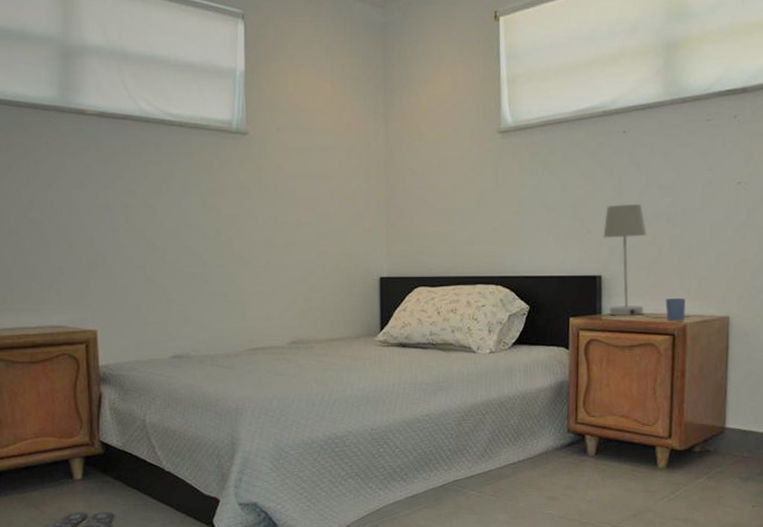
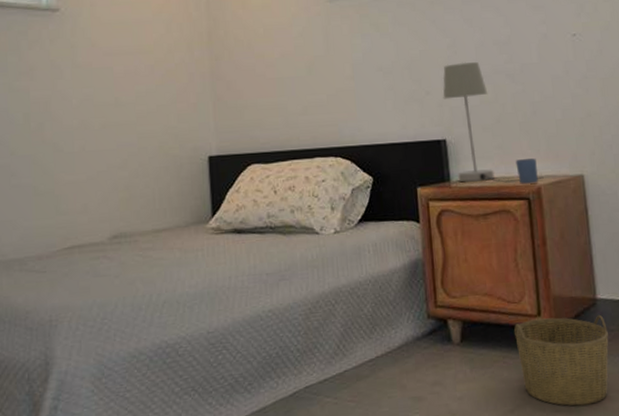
basket: none [644,441,732,516] -> present [513,315,609,406]

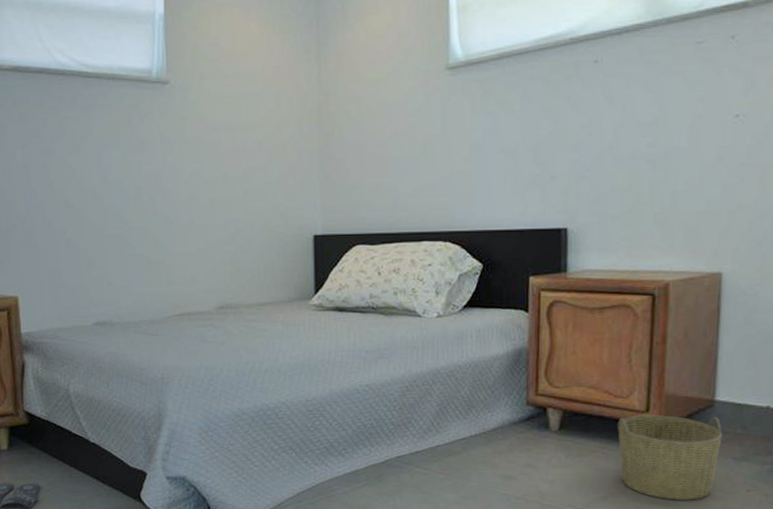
table lamp: present [442,62,544,183] -> none [569,144,674,277]
mug: present [515,158,538,185] -> none [643,252,668,280]

